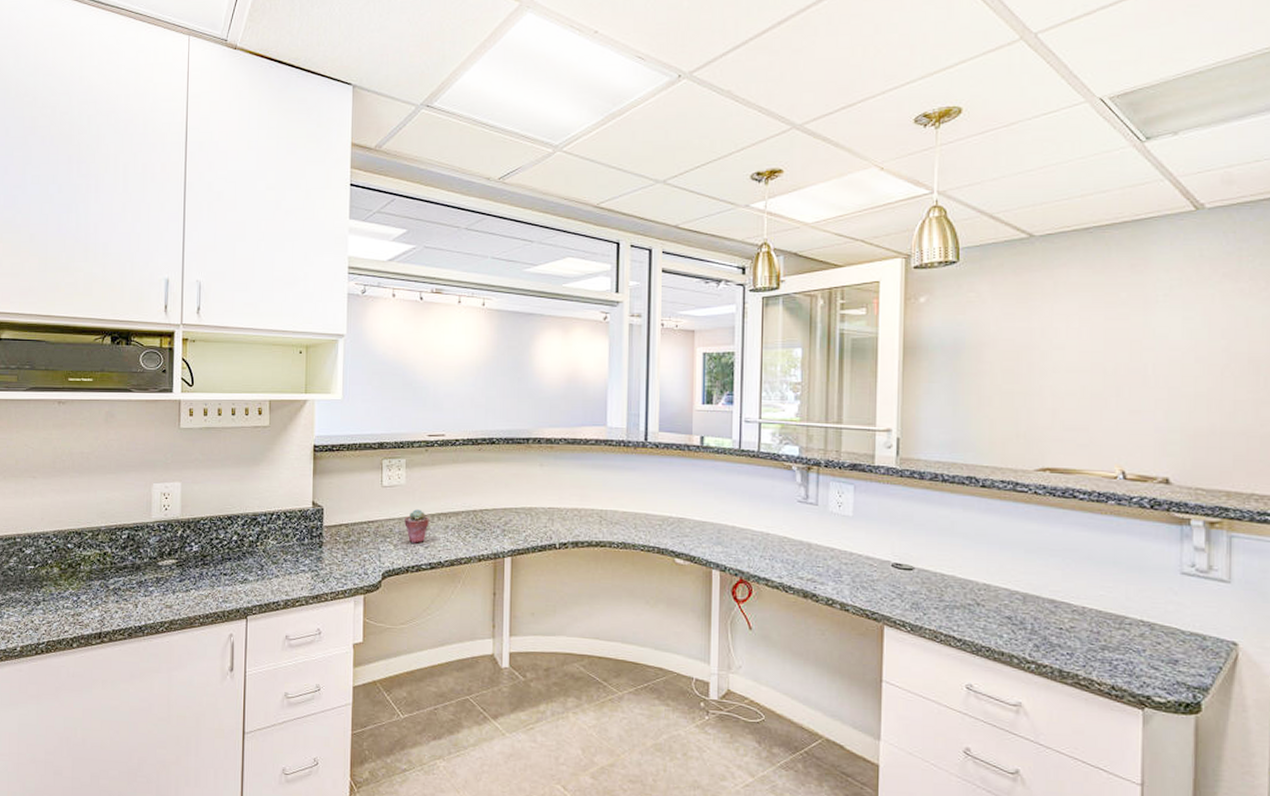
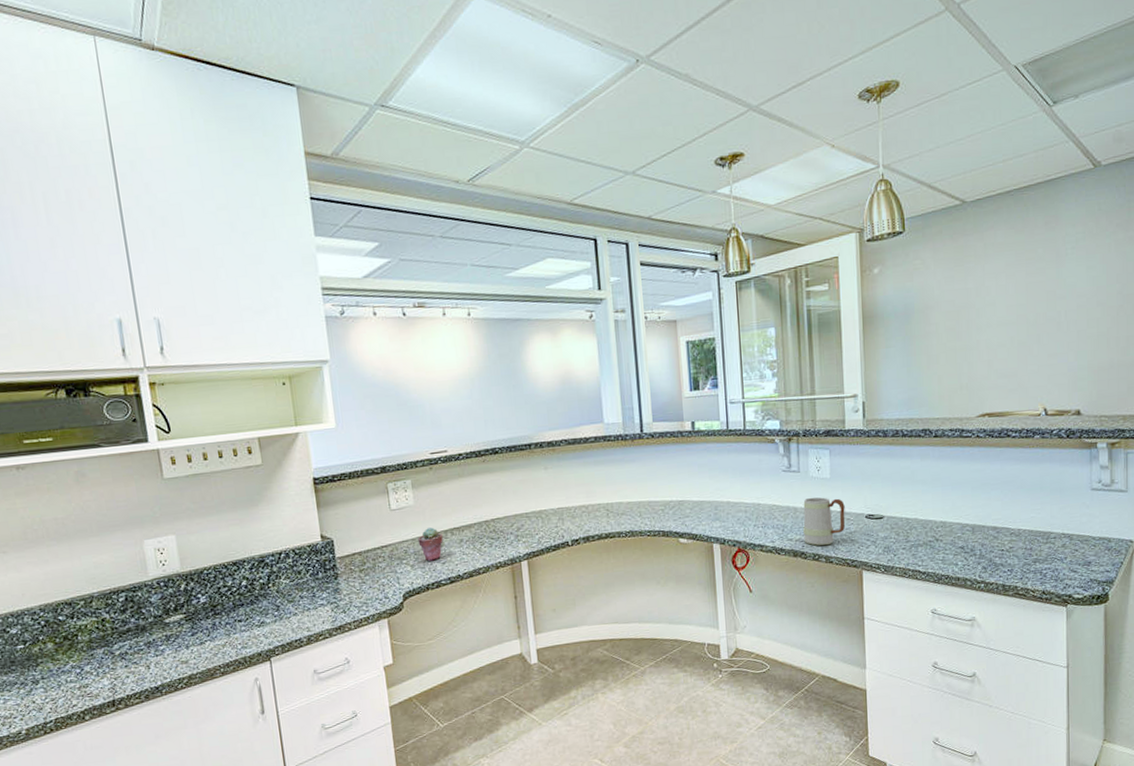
mug: none [817,534,868,590] -> present [803,497,846,546]

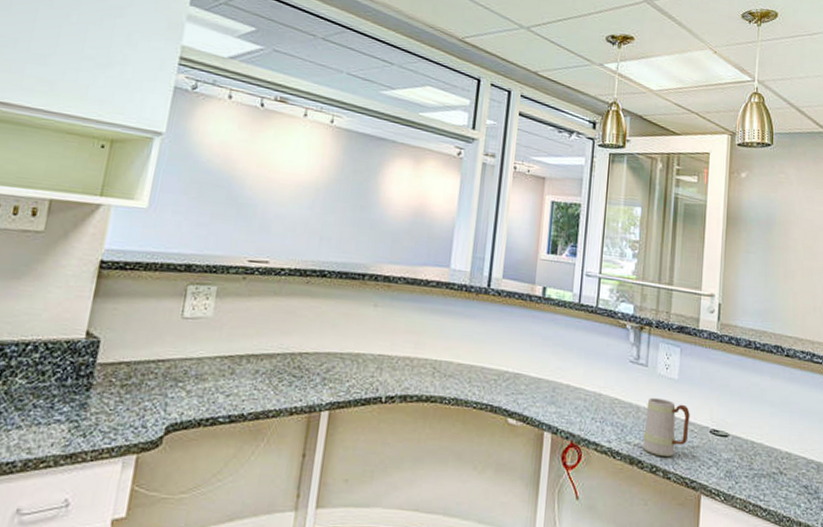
potted succulent: present [418,527,443,561] -> none [204,348,236,391]

